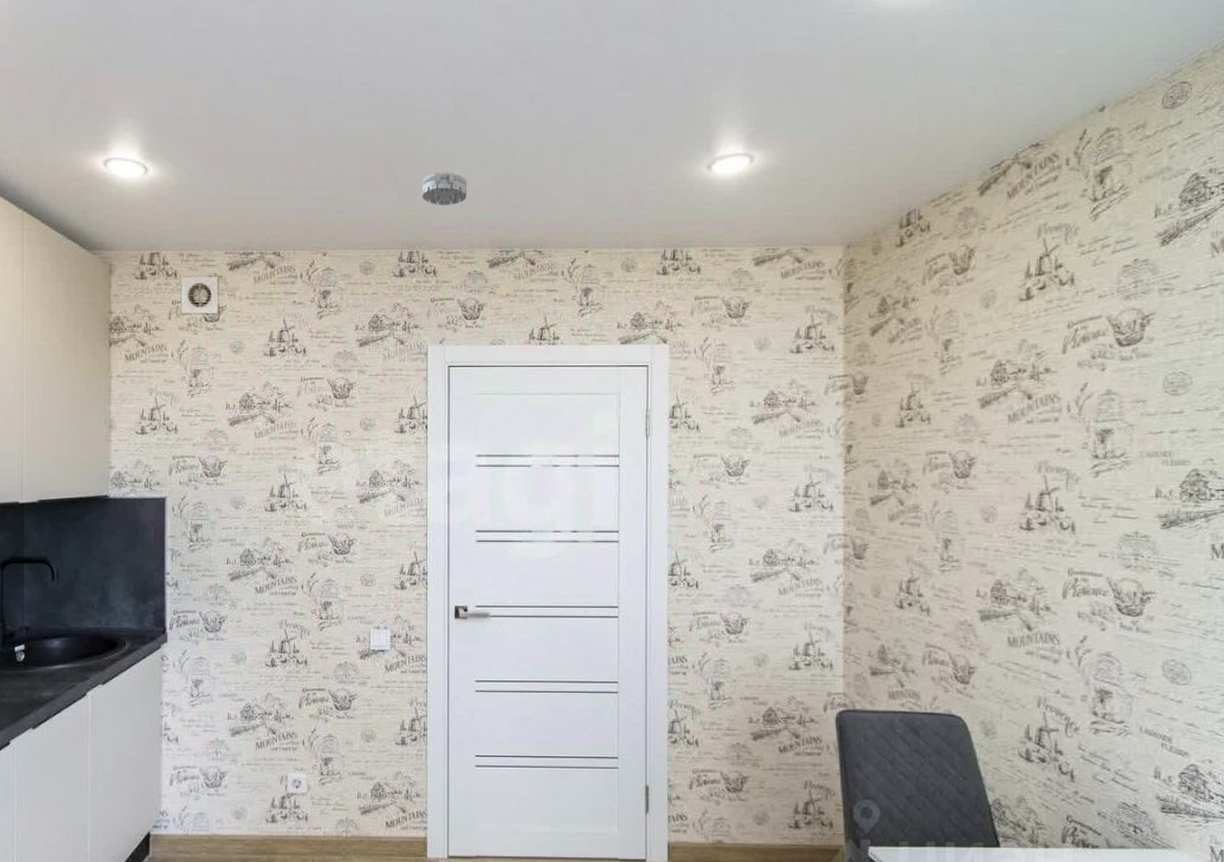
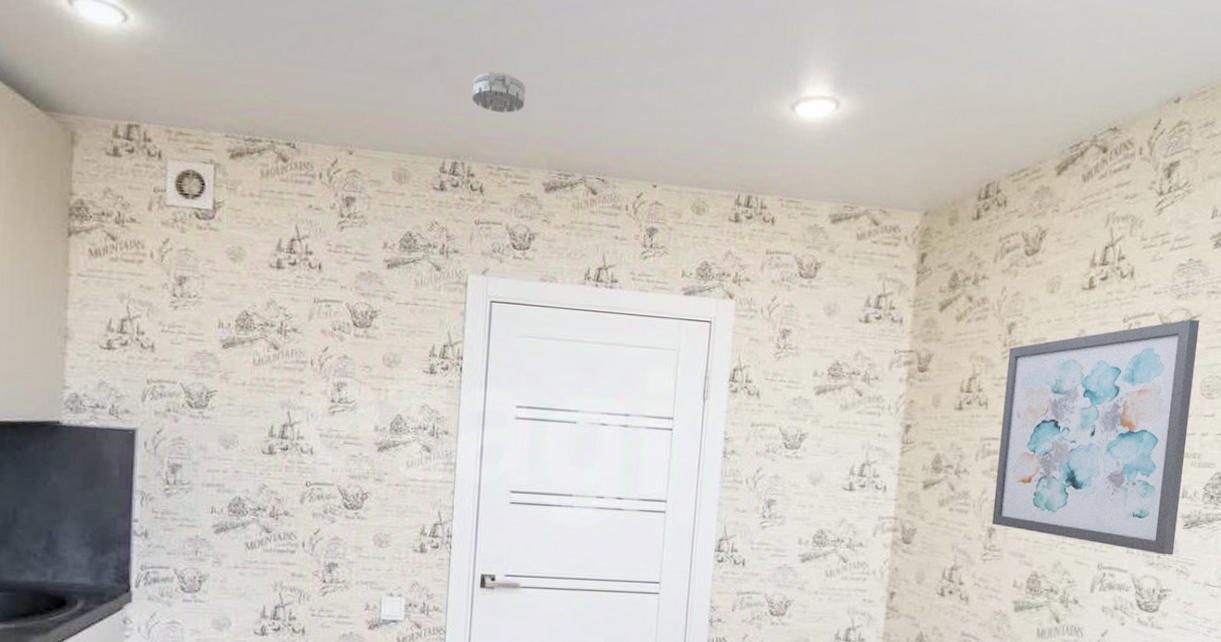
wall art: none [946,318,1155,557] -> present [992,319,1200,556]

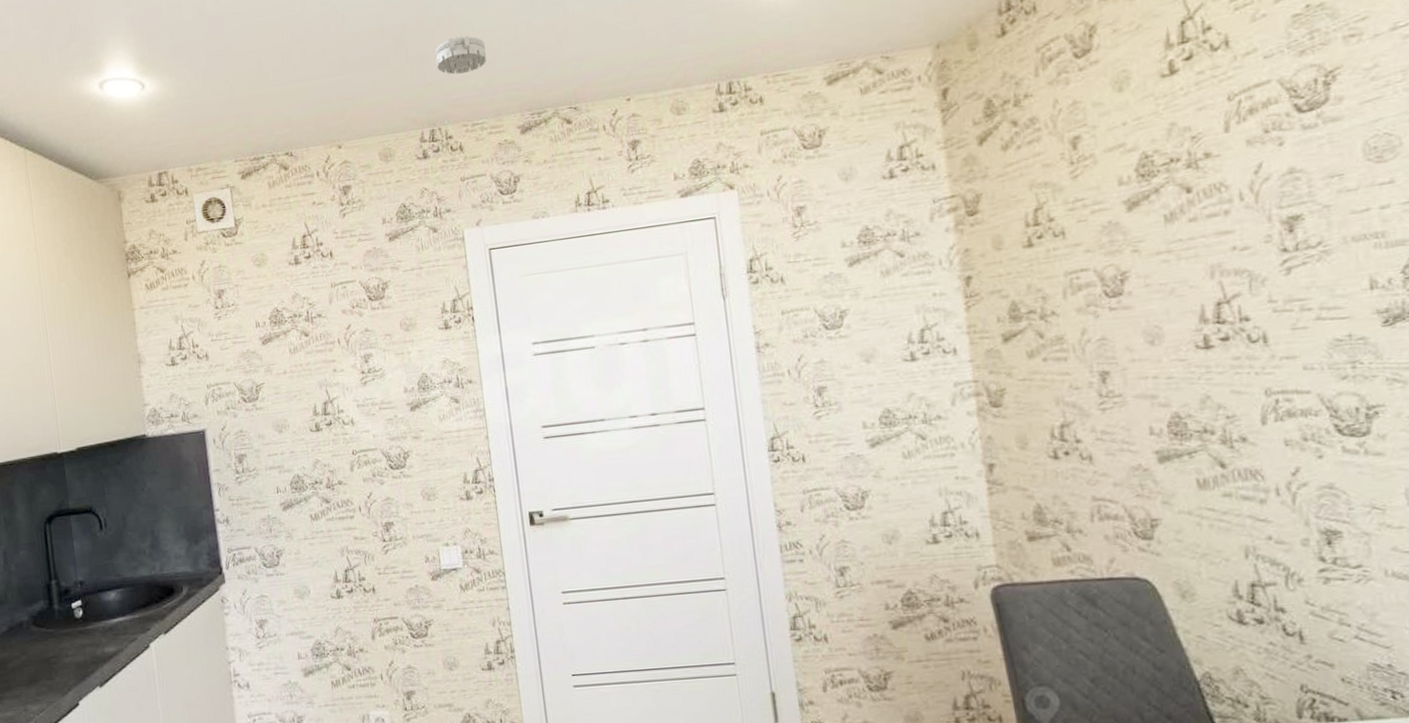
wall art: present [992,319,1200,556] -> none [1078,73,1377,368]

